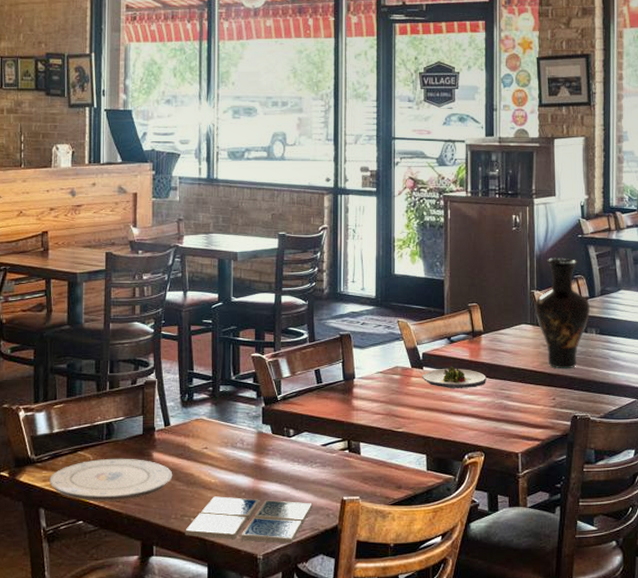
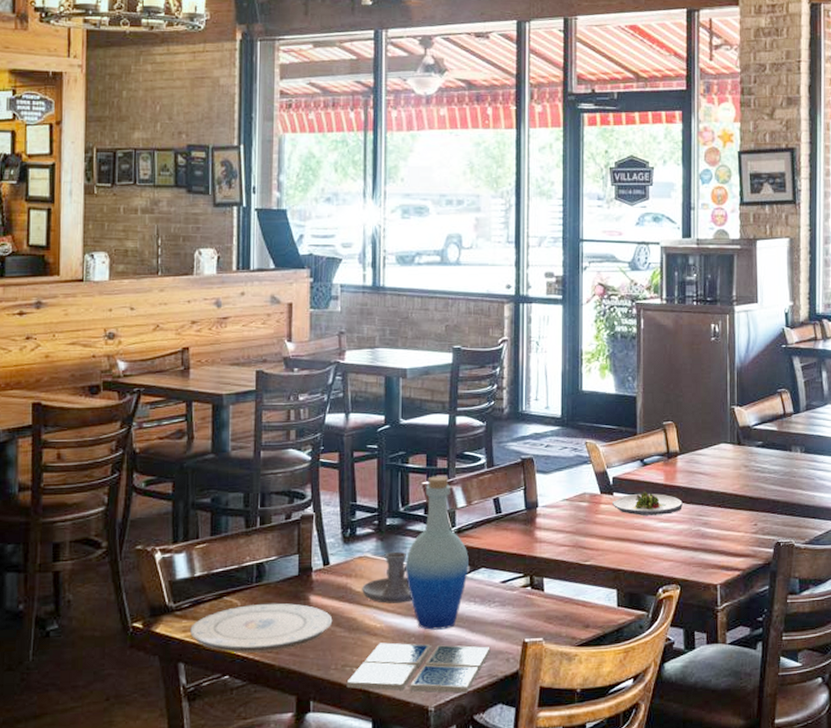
candle holder: none [198,415,243,461] -> present [362,551,412,604]
bottle: none [236,348,293,486] -> present [405,476,469,630]
vase: present [534,258,591,369] -> none [735,370,795,492]

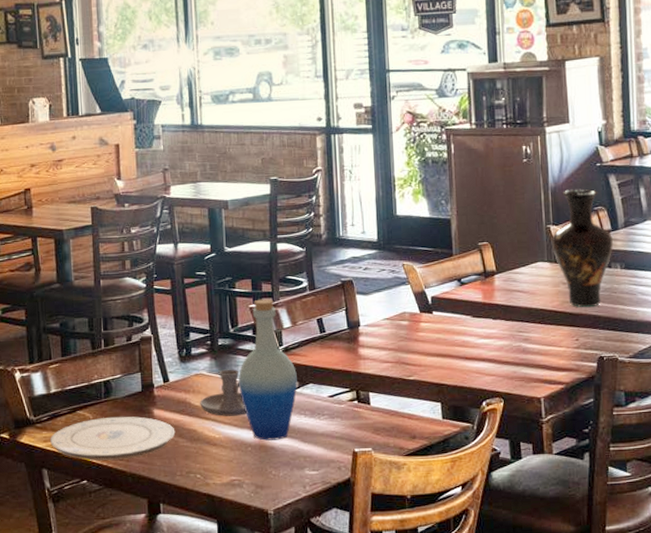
drink coaster: present [346,642,490,694] -> none [191,452,323,498]
salad plate: present [613,492,683,517] -> none [432,310,502,334]
vase: none [735,370,795,492] -> present [551,189,614,308]

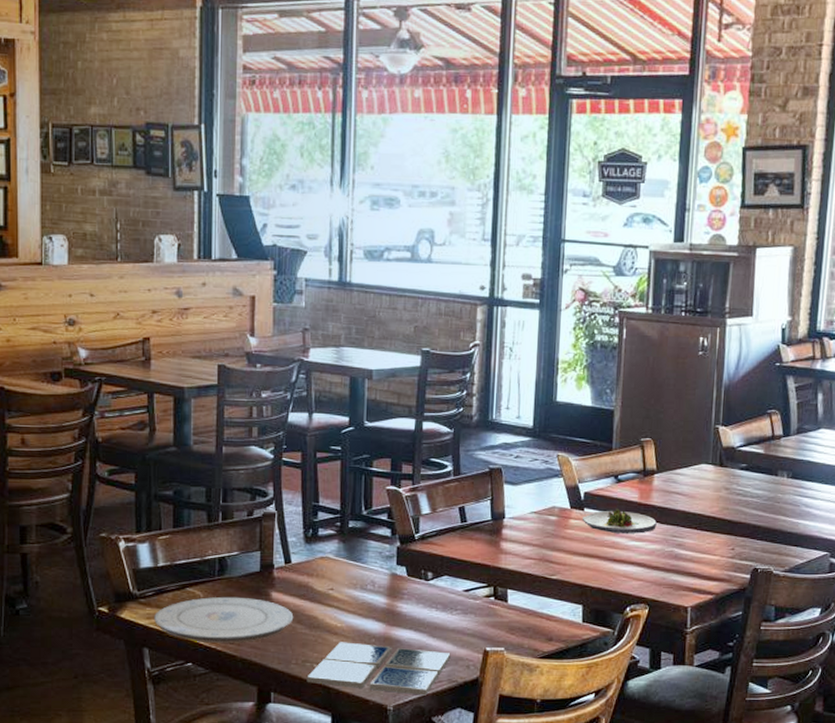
drink coaster: none [191,452,323,498] -> present [306,642,451,696]
candle holder: present [200,369,247,417] -> none [323,554,373,605]
bottle: present [238,299,297,441] -> none [367,481,432,633]
salad plate: none [432,310,502,334] -> present [583,509,657,534]
vase: present [551,189,614,308] -> none [718,388,784,516]

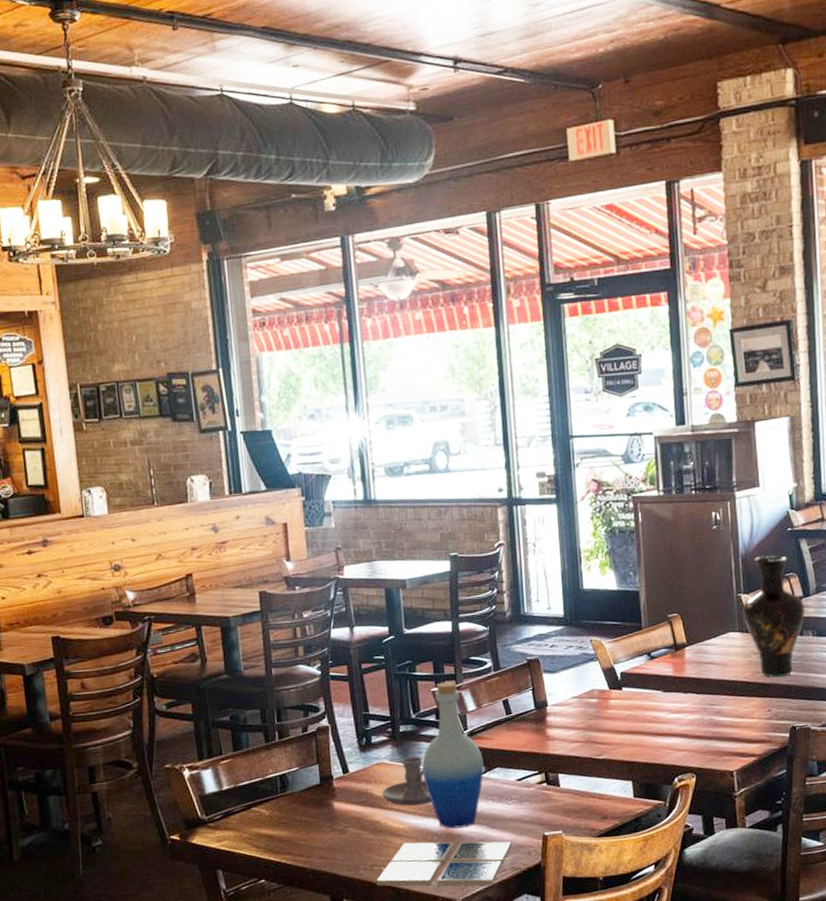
plate: present [154,596,294,643] -> none [224,810,358,859]
candle holder: none [323,554,373,605] -> present [382,756,432,806]
bottle: none [367,481,432,633] -> present [421,681,484,829]
salad plate: present [583,509,657,534] -> none [622,684,694,709]
vase: none [718,388,784,516] -> present [742,555,805,677]

